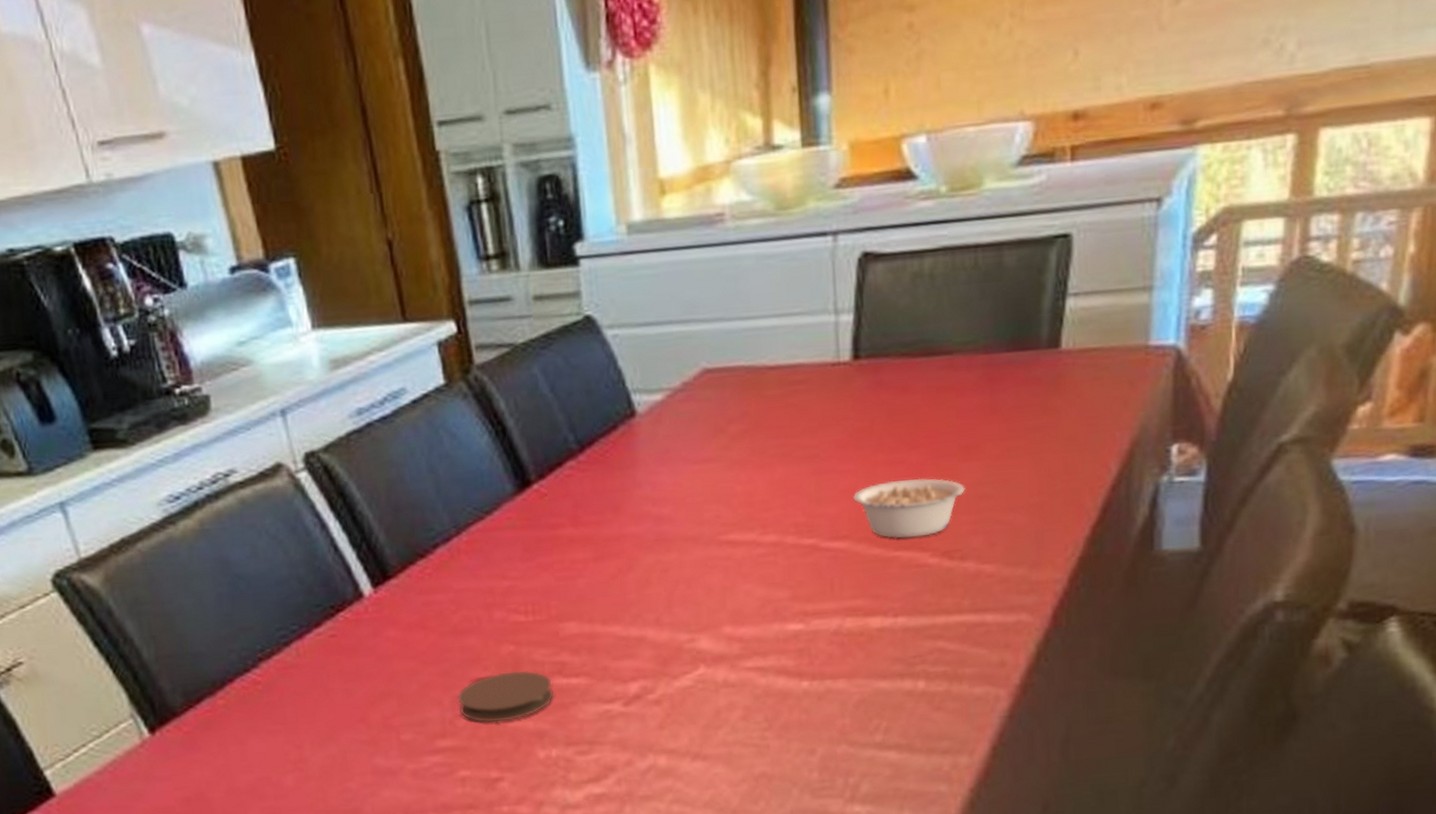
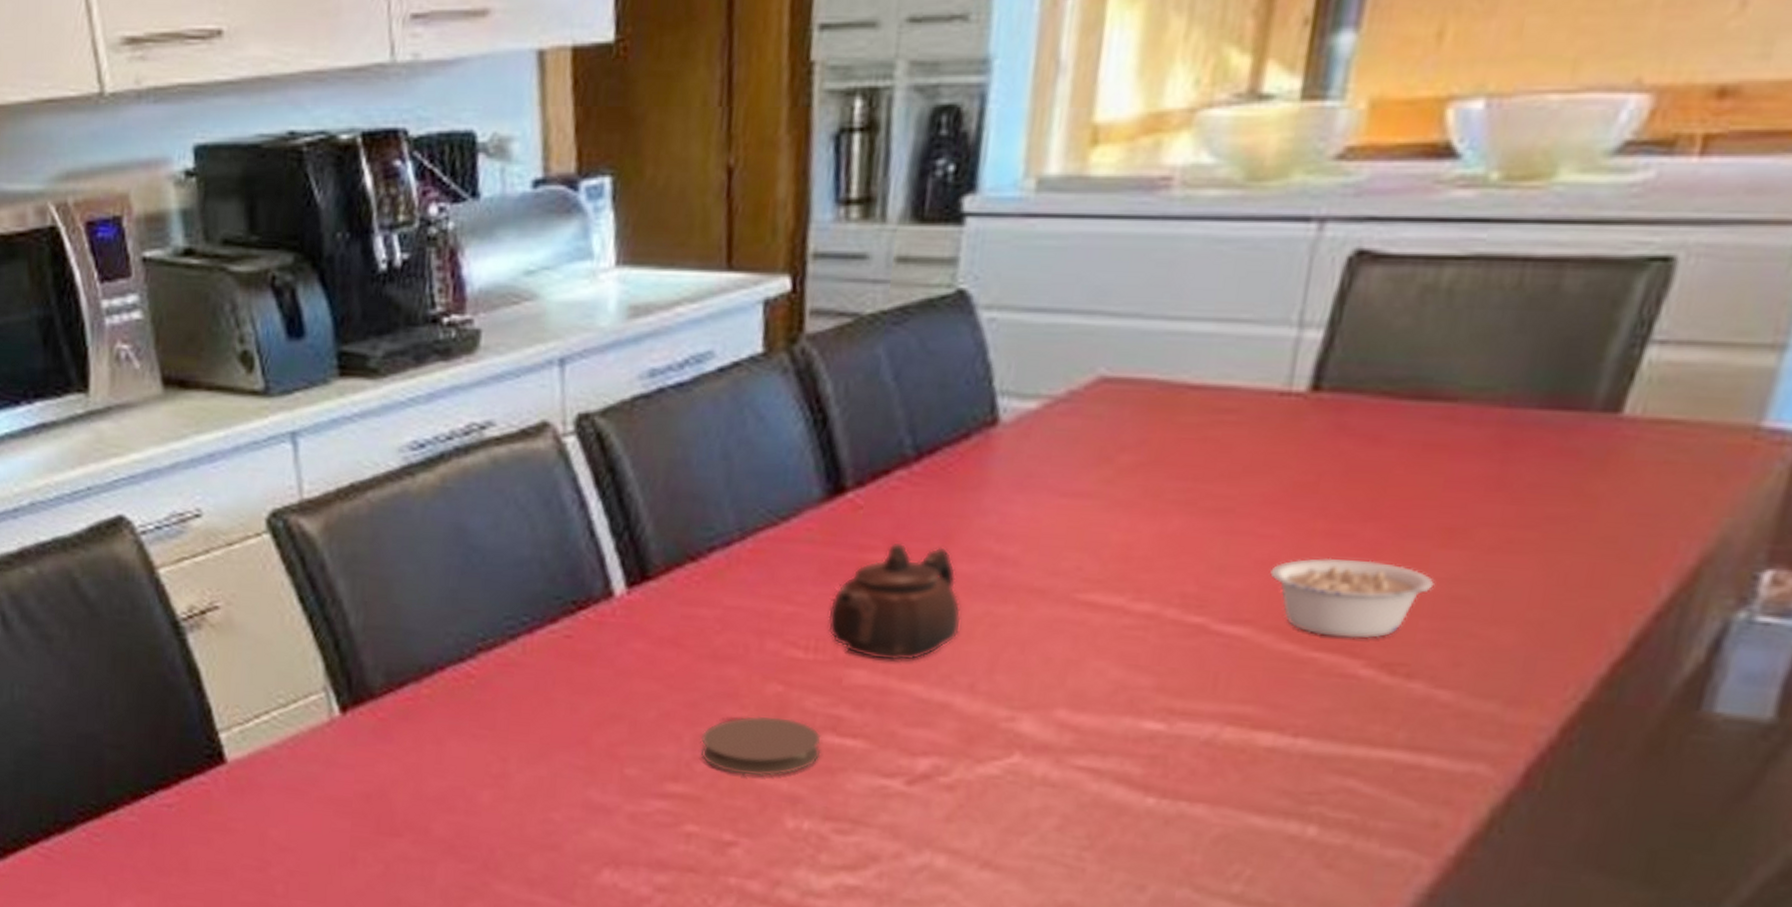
teapot: none [537,516,640,613] -> present [827,542,962,662]

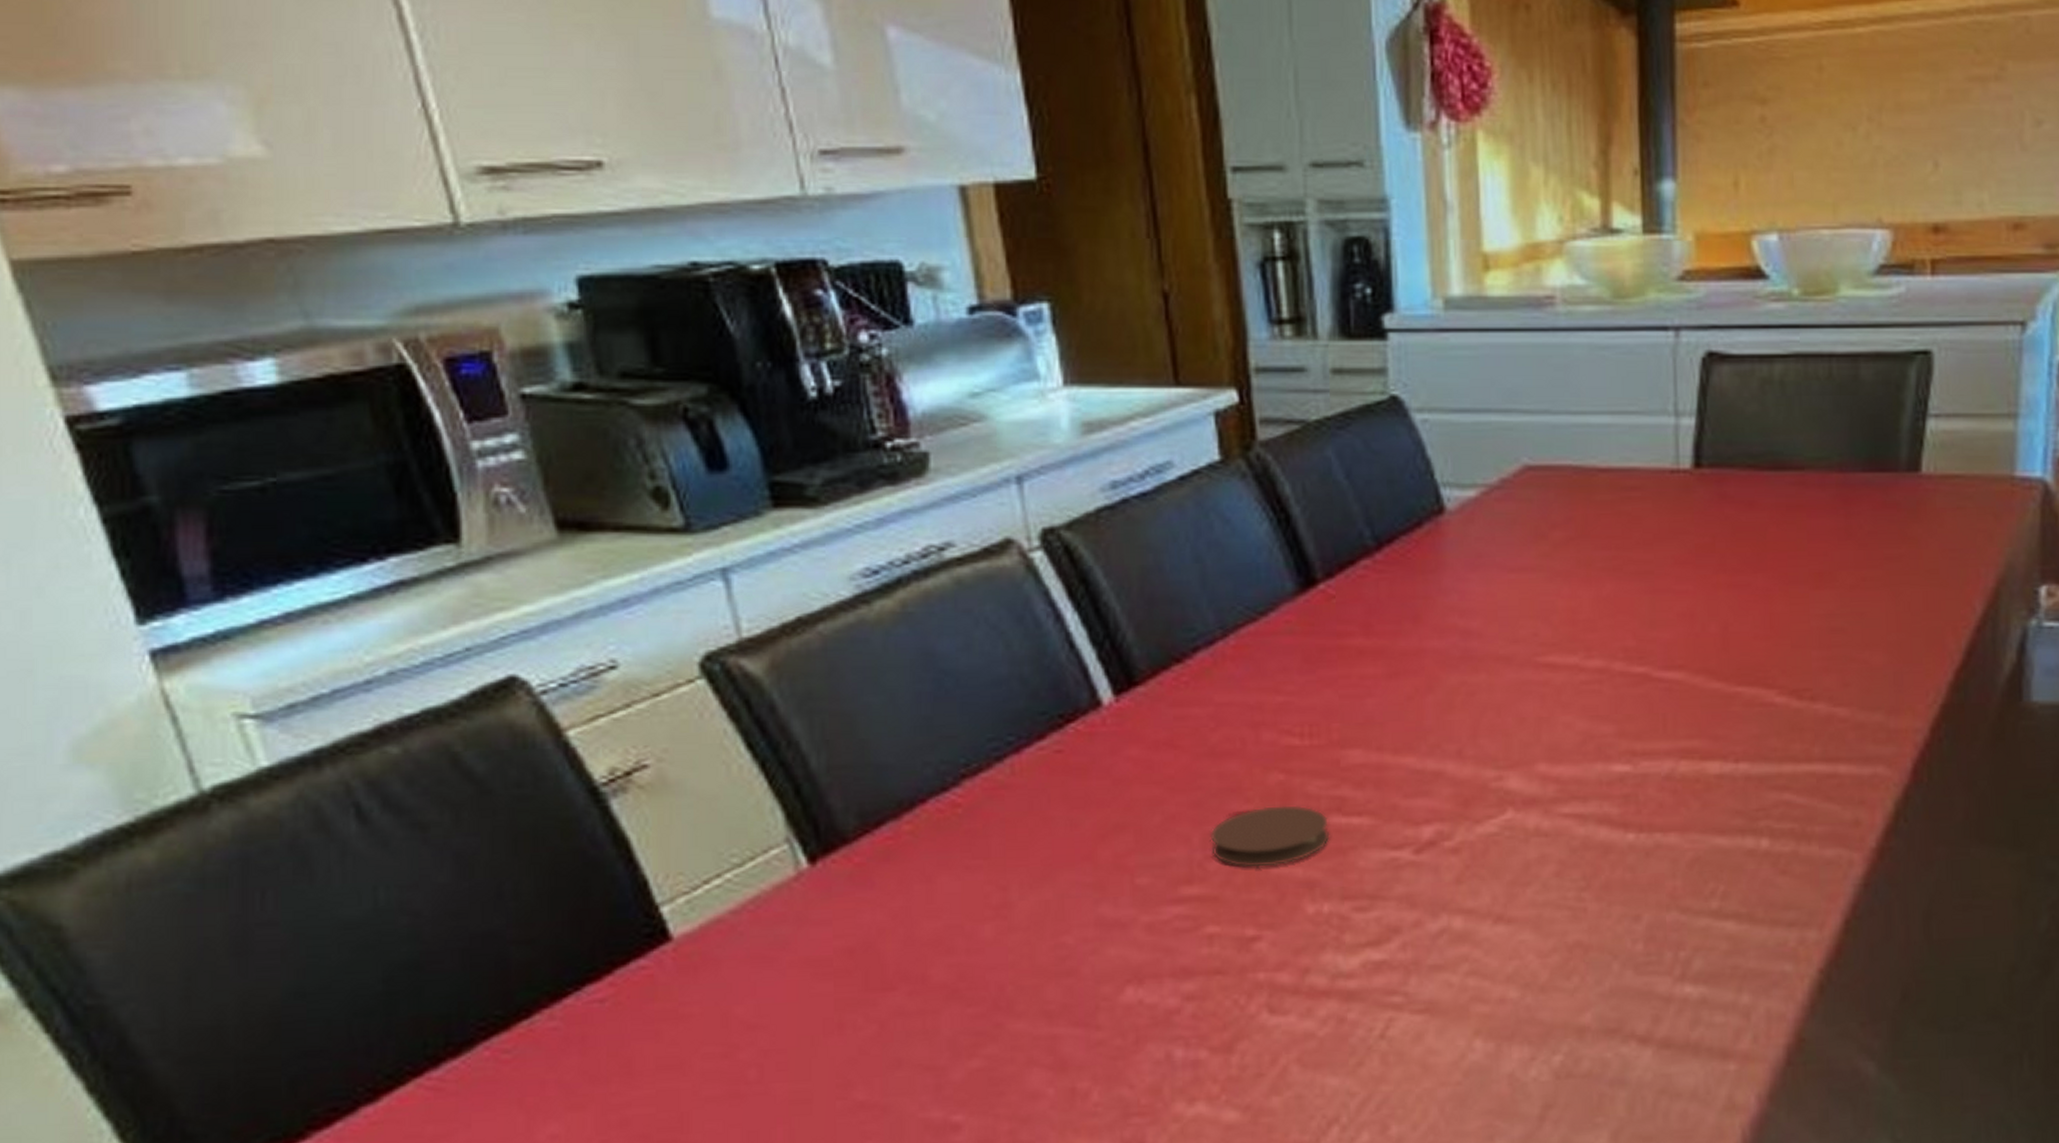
teapot: present [827,542,962,662] -> none [1318,626,1442,739]
legume: present [1270,557,1434,638] -> none [1691,605,1817,672]

